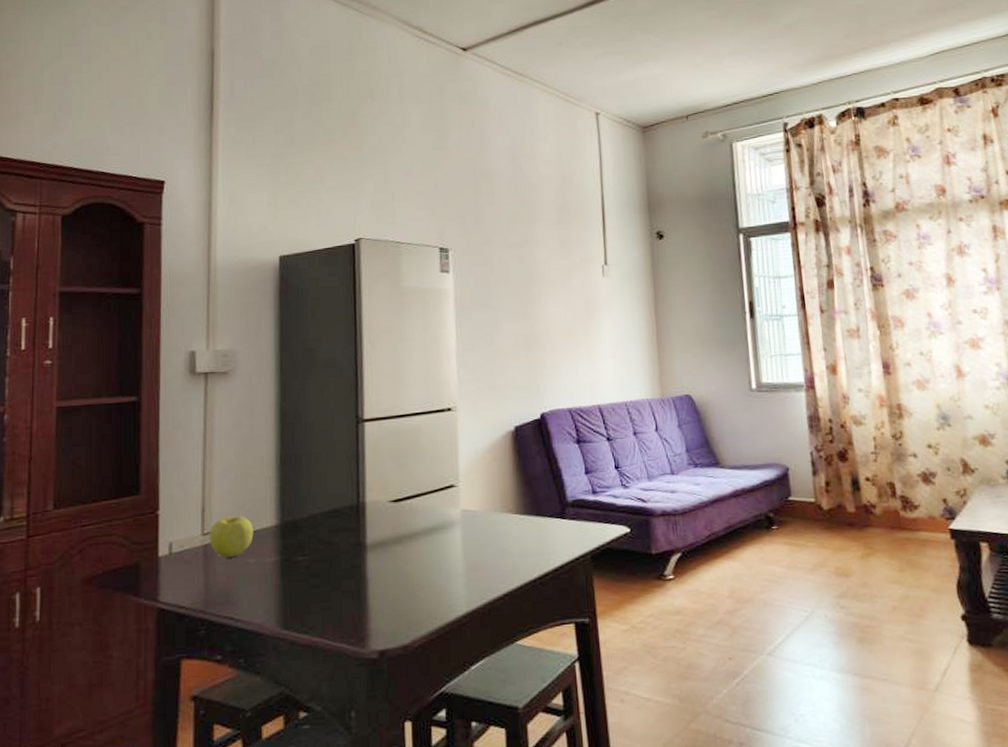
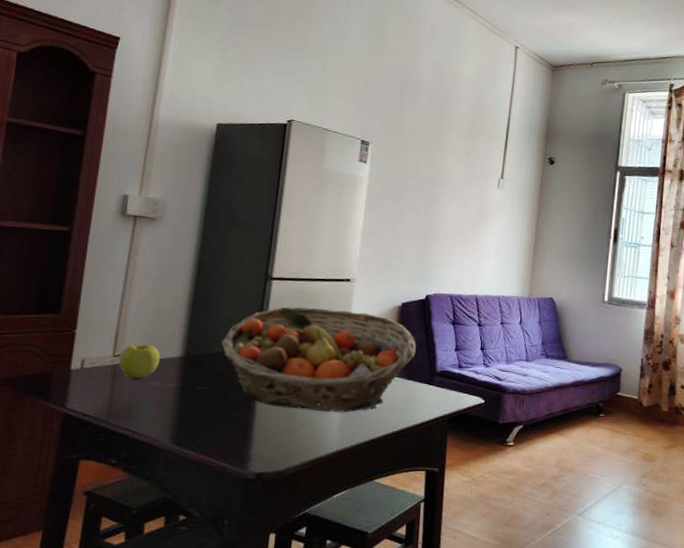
fruit basket: none [318,444,540,569] -> present [221,306,416,412]

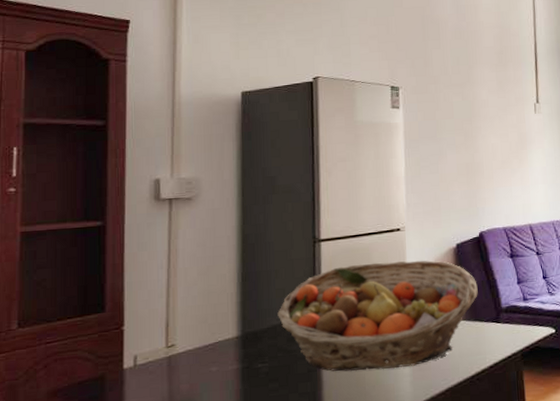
apple: present [118,343,160,378] -> none [172,329,216,367]

